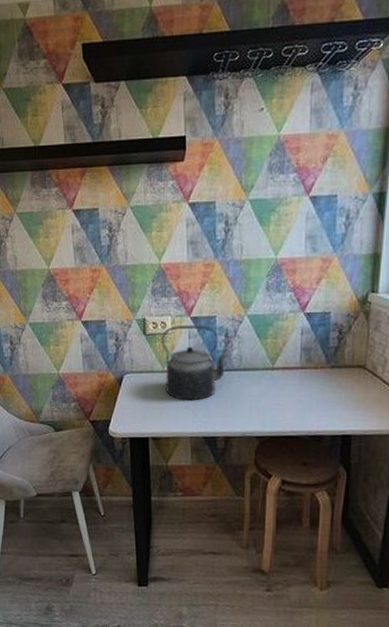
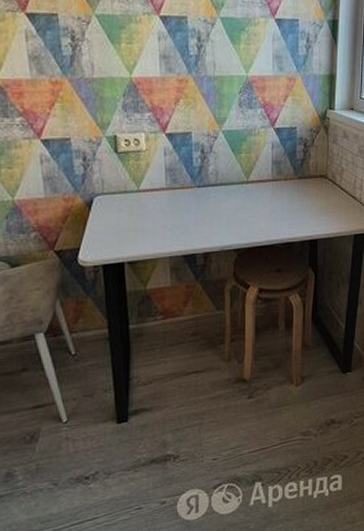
kettle: present [162,325,229,401] -> none [136,141,206,220]

